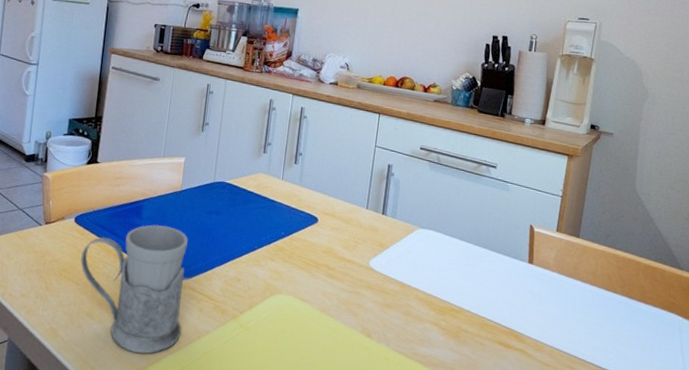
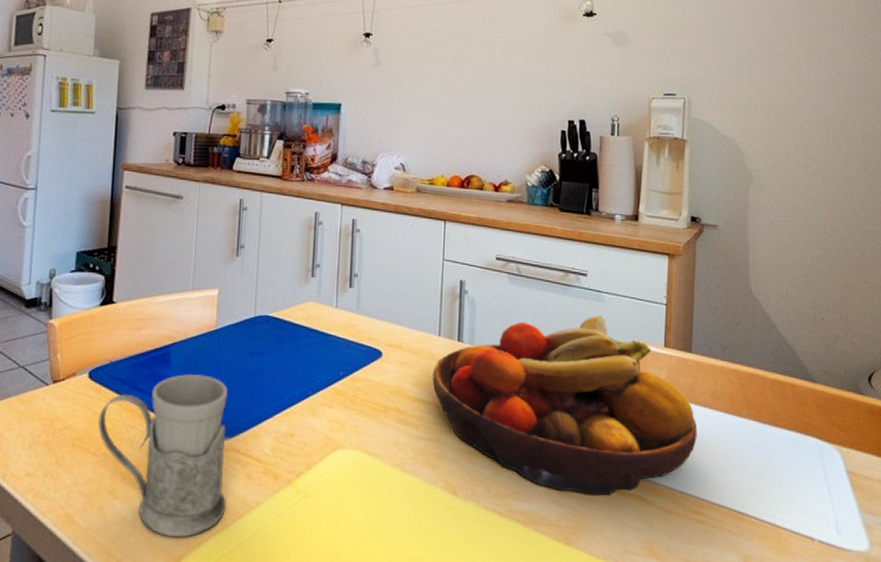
fruit bowl: none [358,201,578,348] -> present [432,315,697,496]

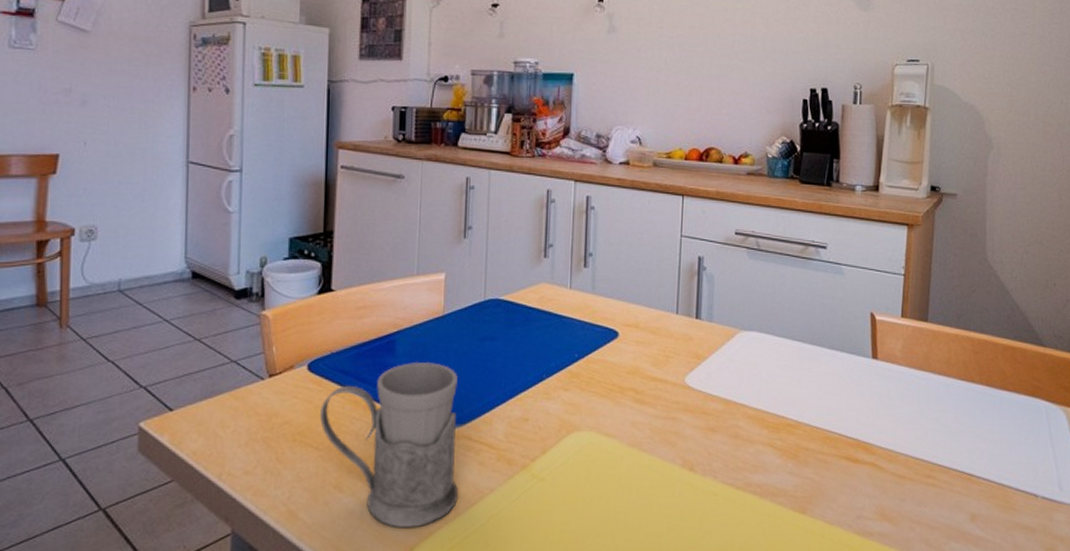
fruit bowl: present [432,315,697,496] -> none [670,288,931,465]

